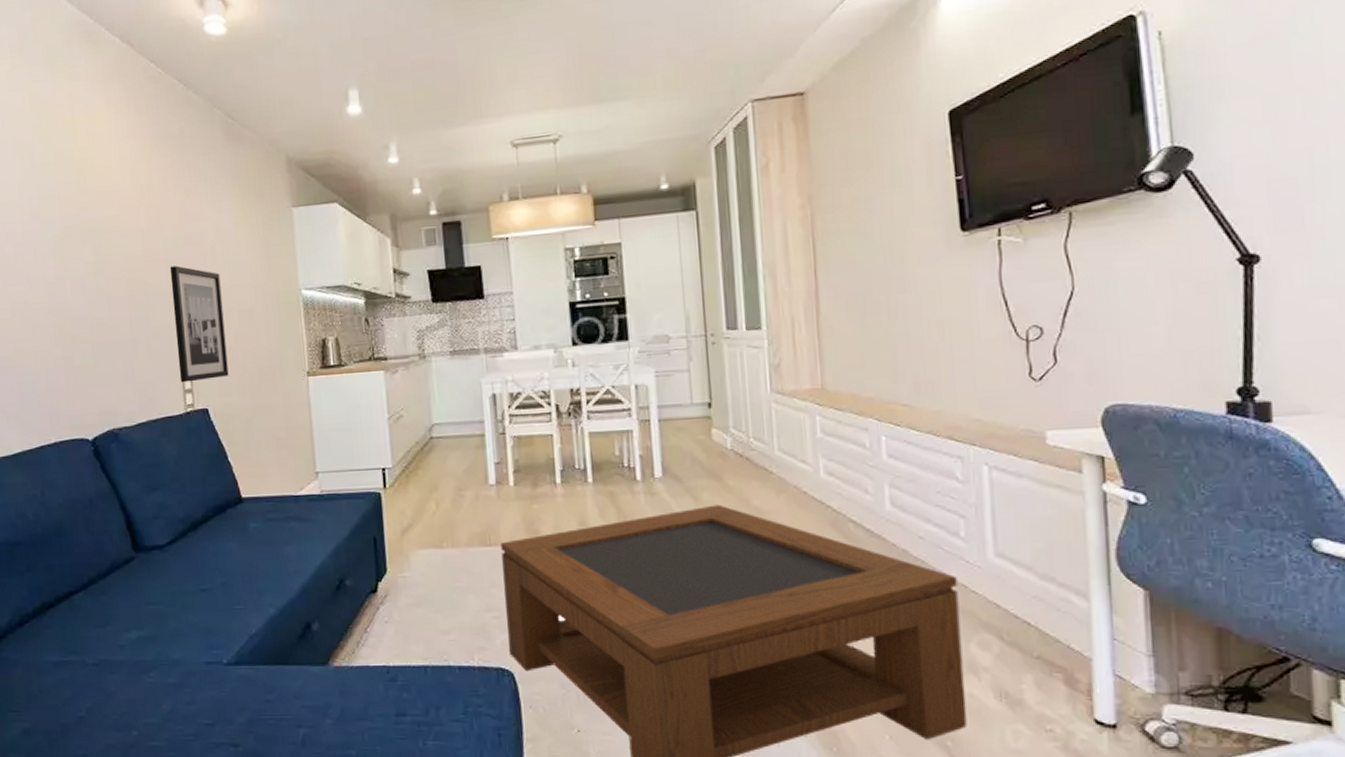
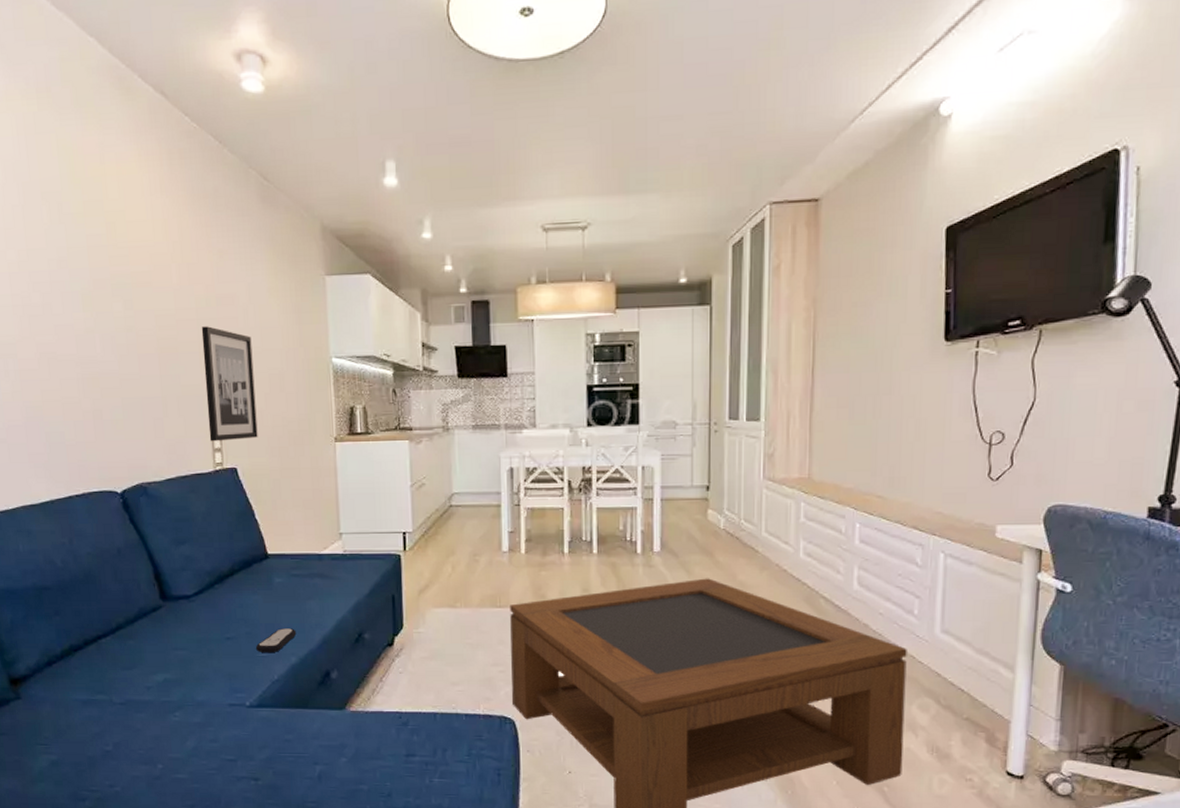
remote control: none [231,577,274,604] -> present [255,628,297,652]

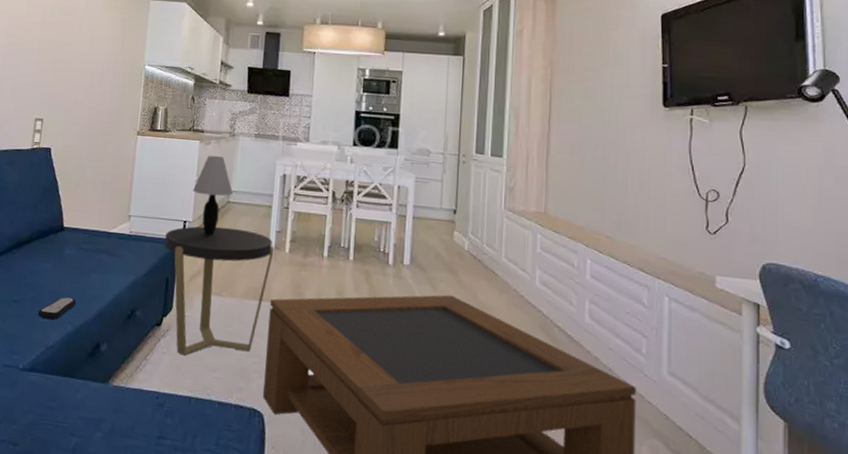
wall art: present [201,326,258,442] -> none [33,29,83,125]
side table: none [384,534,509,673] -> present [165,226,274,356]
table lamp: none [408,455,454,545] -> present [193,155,233,235]

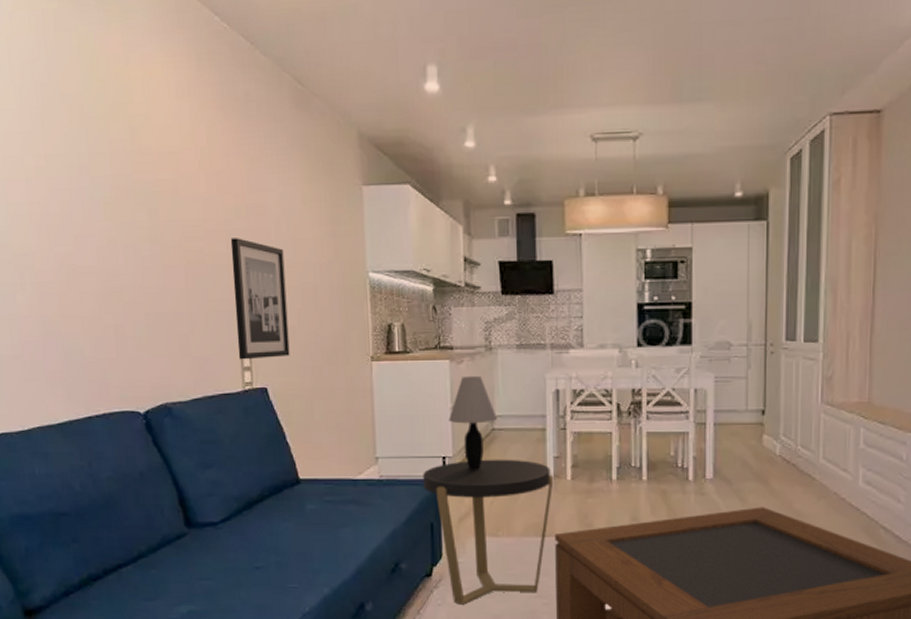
wall art: none [33,29,83,125] -> present [230,238,290,360]
remote control: present [37,297,77,319] -> none [285,558,330,583]

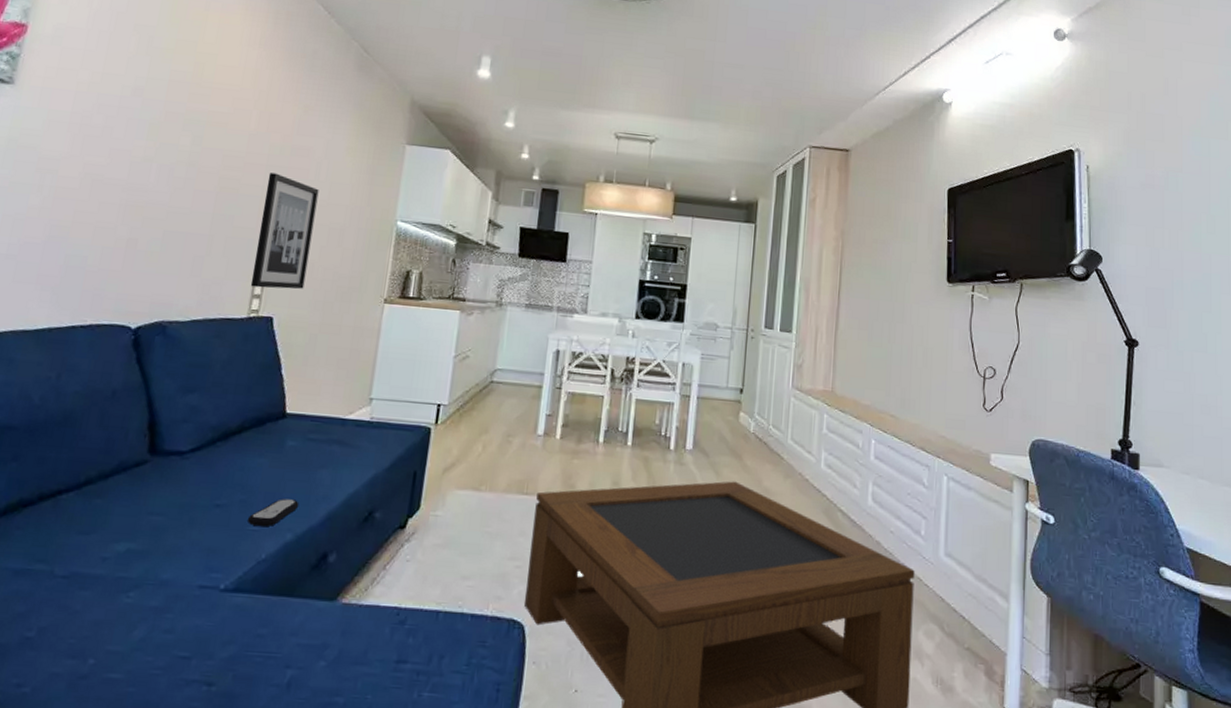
remote control: none [285,558,330,583] -> present [246,499,299,526]
side table: present [423,459,554,605] -> none [413,410,543,562]
table lamp: present [449,375,497,470] -> none [450,327,497,421]

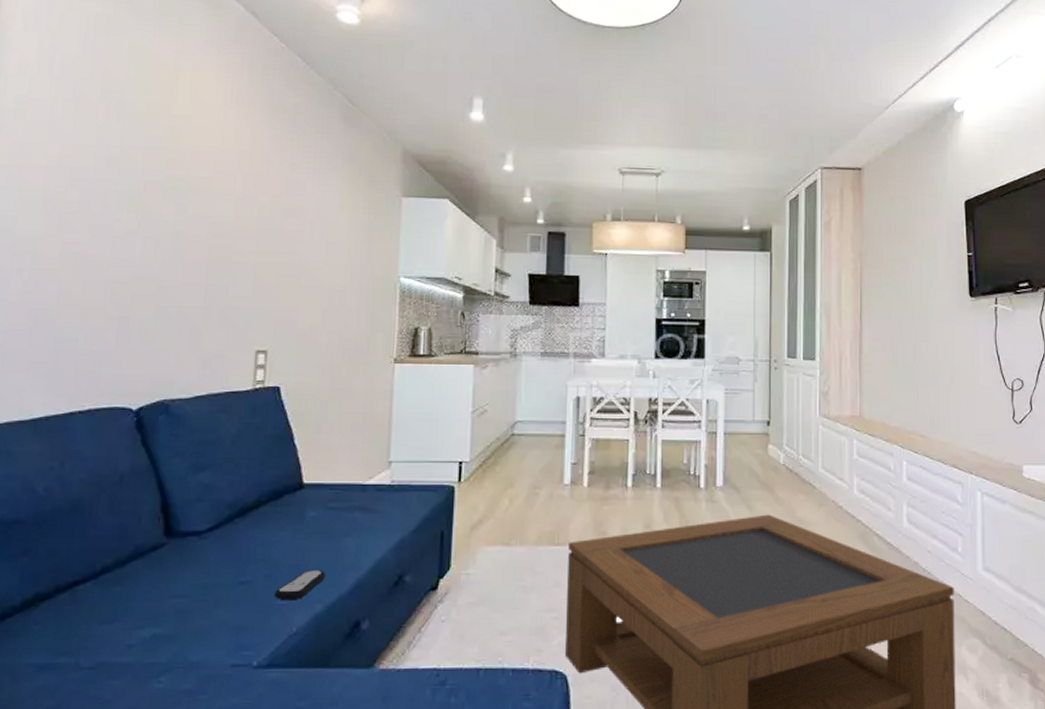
wall art: present [250,172,319,289] -> none [253,237,315,358]

